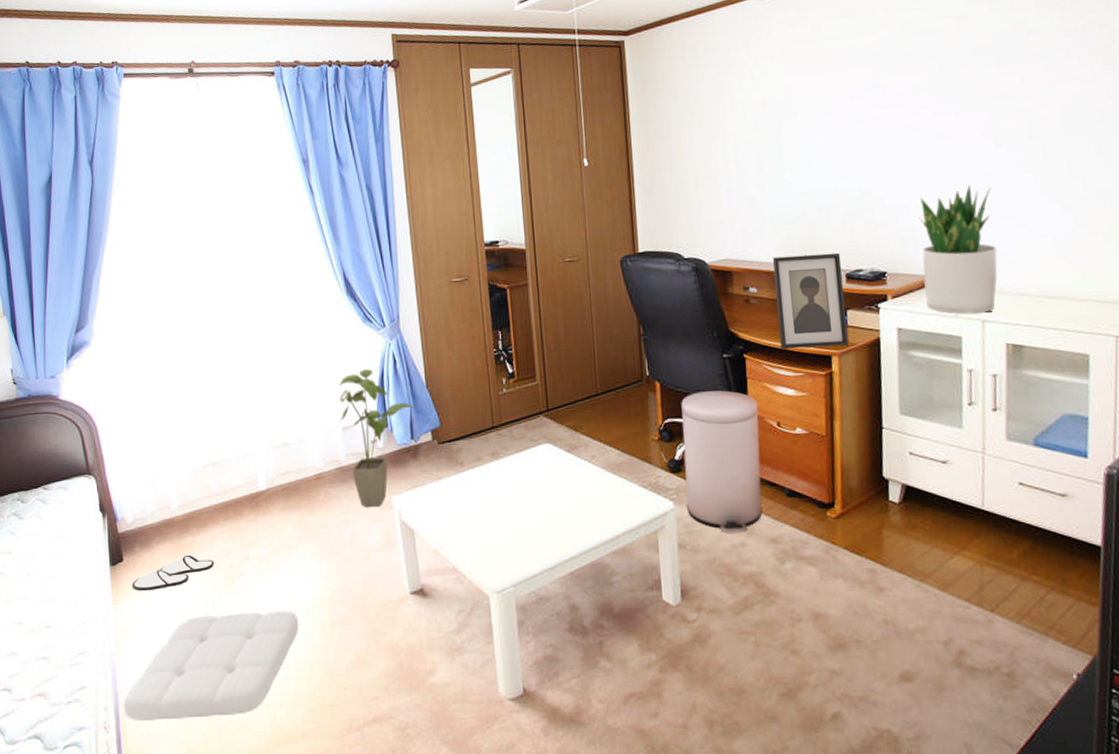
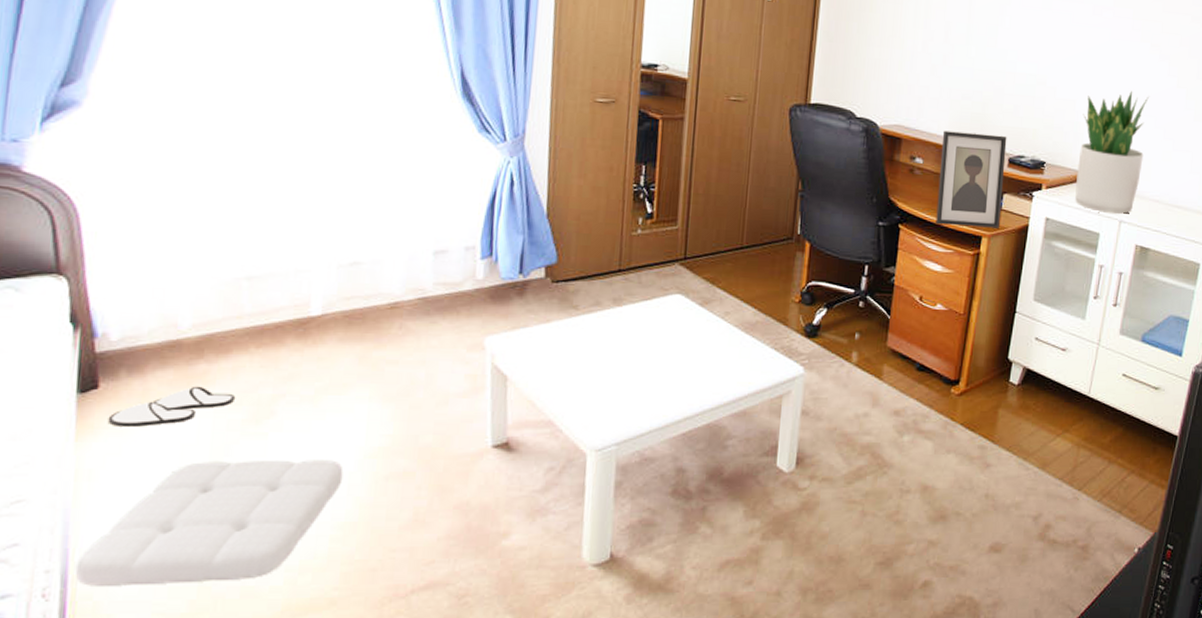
house plant: present [339,369,415,507] -> none [431,187,529,346]
pedal bin: present [681,390,762,533] -> none [817,257,904,403]

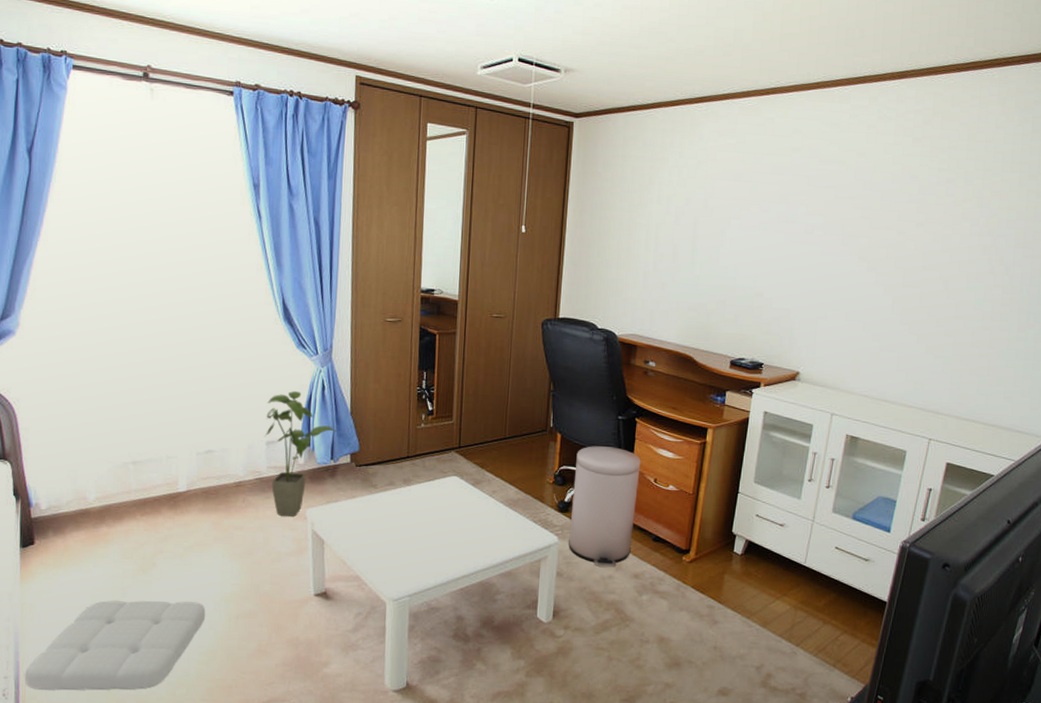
slippers: present [108,386,235,427] -> none [41,543,127,573]
house plant: none [431,187,529,346] -> present [264,391,338,516]
pedal bin: none [817,257,904,403] -> present [569,446,641,567]
picture frame: present [935,130,1007,228] -> none [667,338,729,421]
planter: present [1075,90,1149,215] -> none [790,299,858,408]

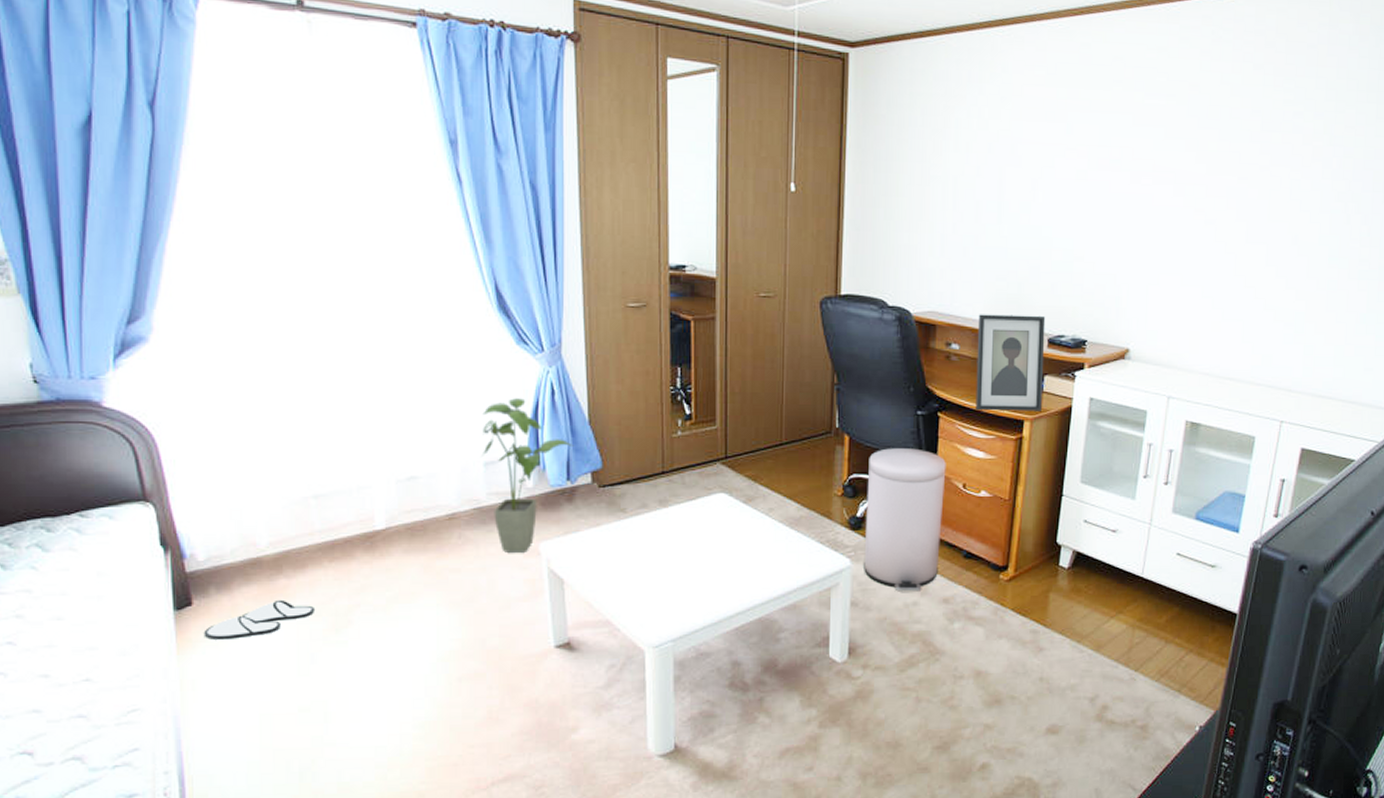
seat cushion: present [24,600,206,691] -> none [190,664,420,785]
slippers: none [41,543,127,573] -> present [203,599,314,640]
picture frame: none [667,338,729,421] -> present [975,314,1046,411]

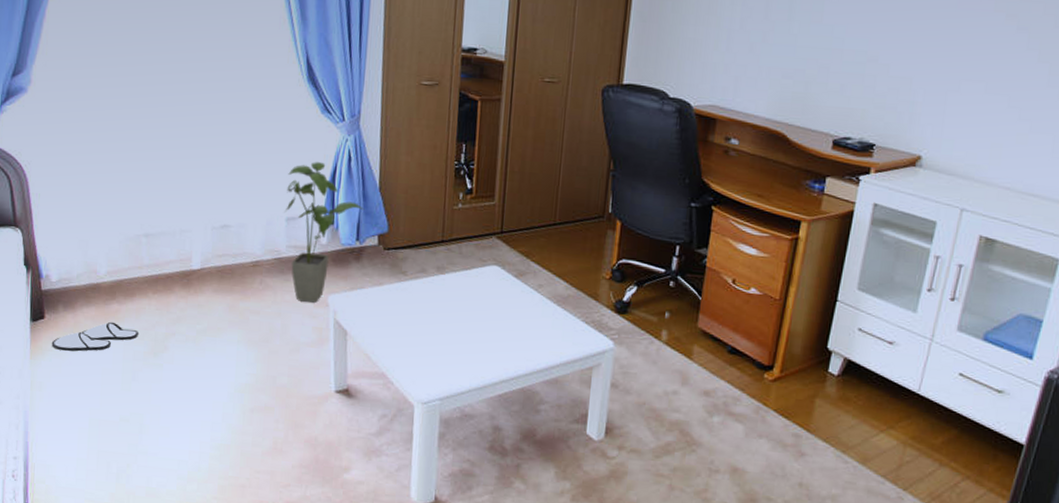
pedal bin: present [864,448,946,592] -> none [626,237,717,381]
picture frame: present [975,314,1046,411] -> none [751,111,832,213]

